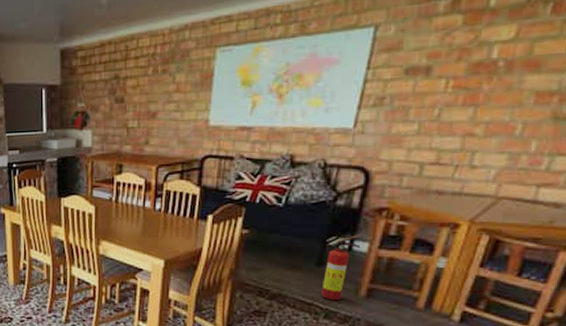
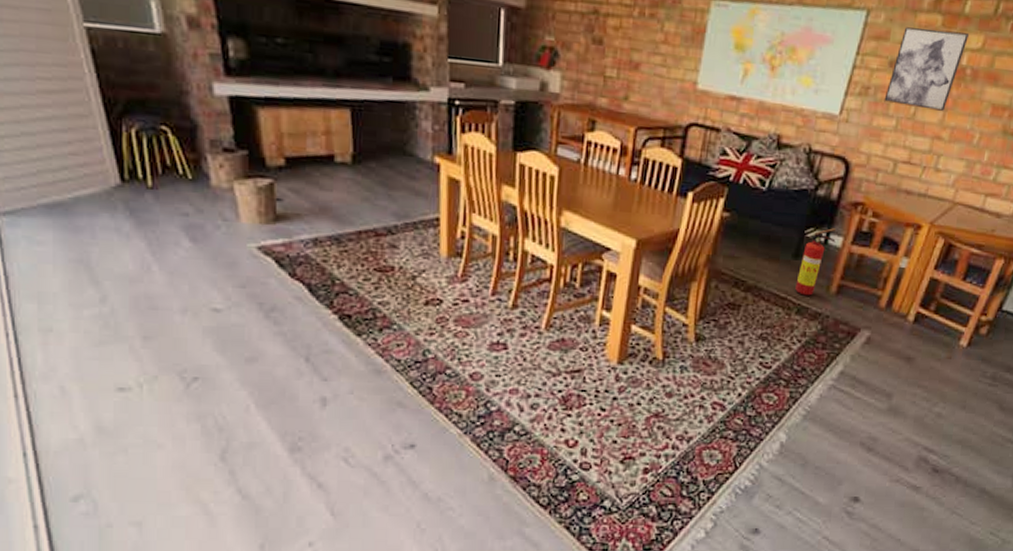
wall art: none [402,26,499,109] -> present [884,27,970,111]

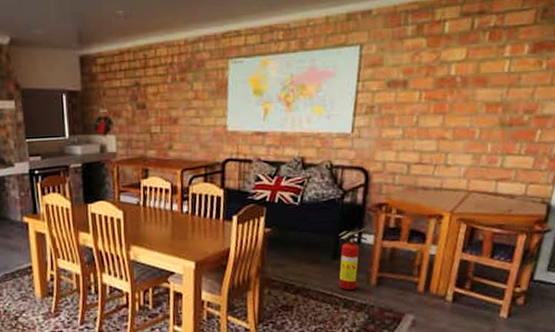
wall art: present [884,27,970,111] -> none [388,49,453,116]

